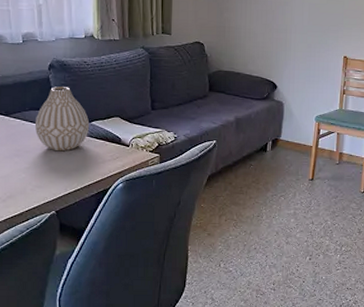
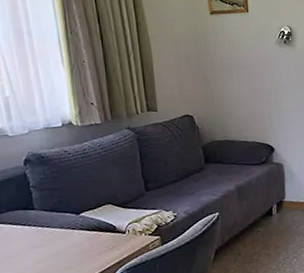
vase: present [34,86,90,152] -> none [14,180,79,251]

